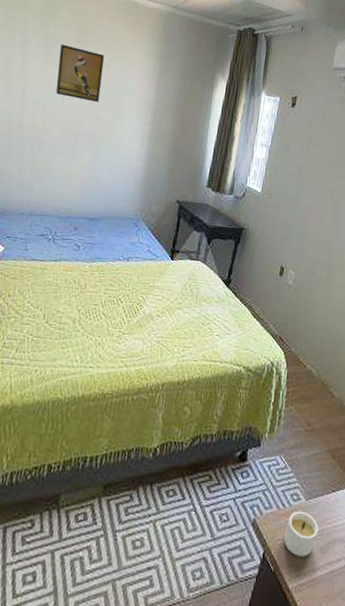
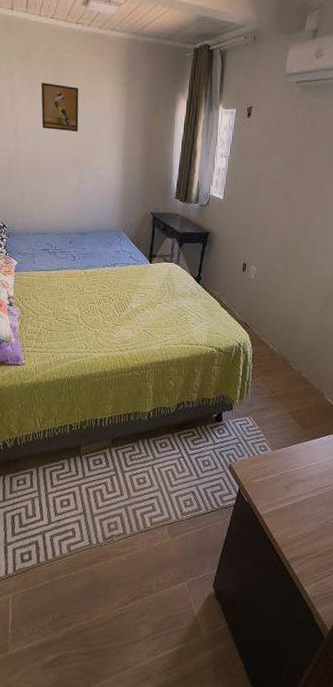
candle: present [283,511,319,557] -> none [254,458,283,493]

